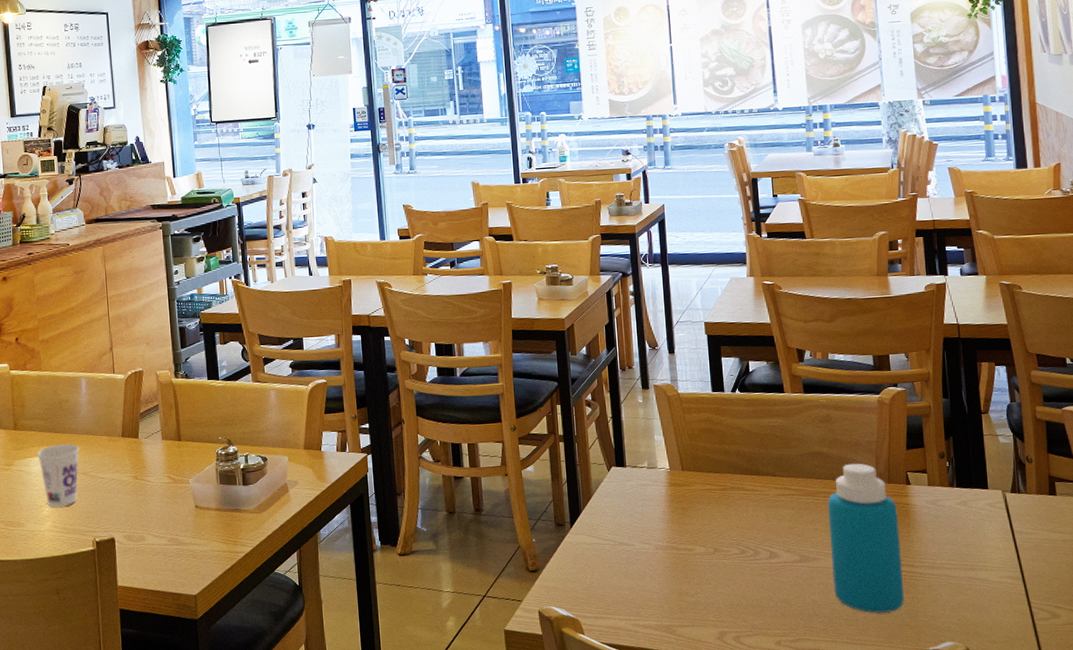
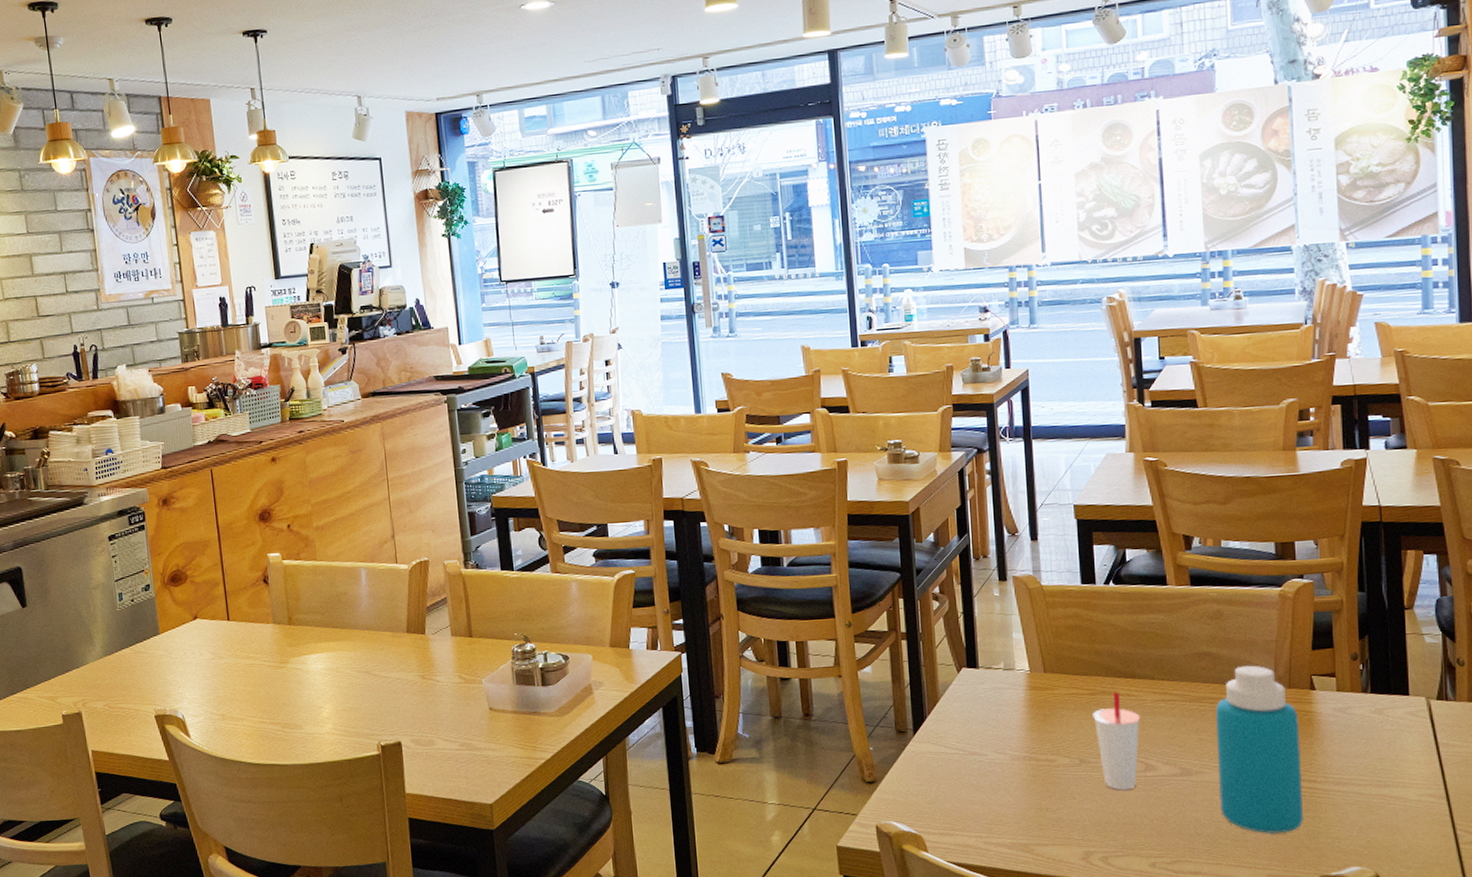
cup: present [37,443,80,507] -> none [315,639,361,708]
cup: none [724,487,765,576] -> present [1093,691,1141,790]

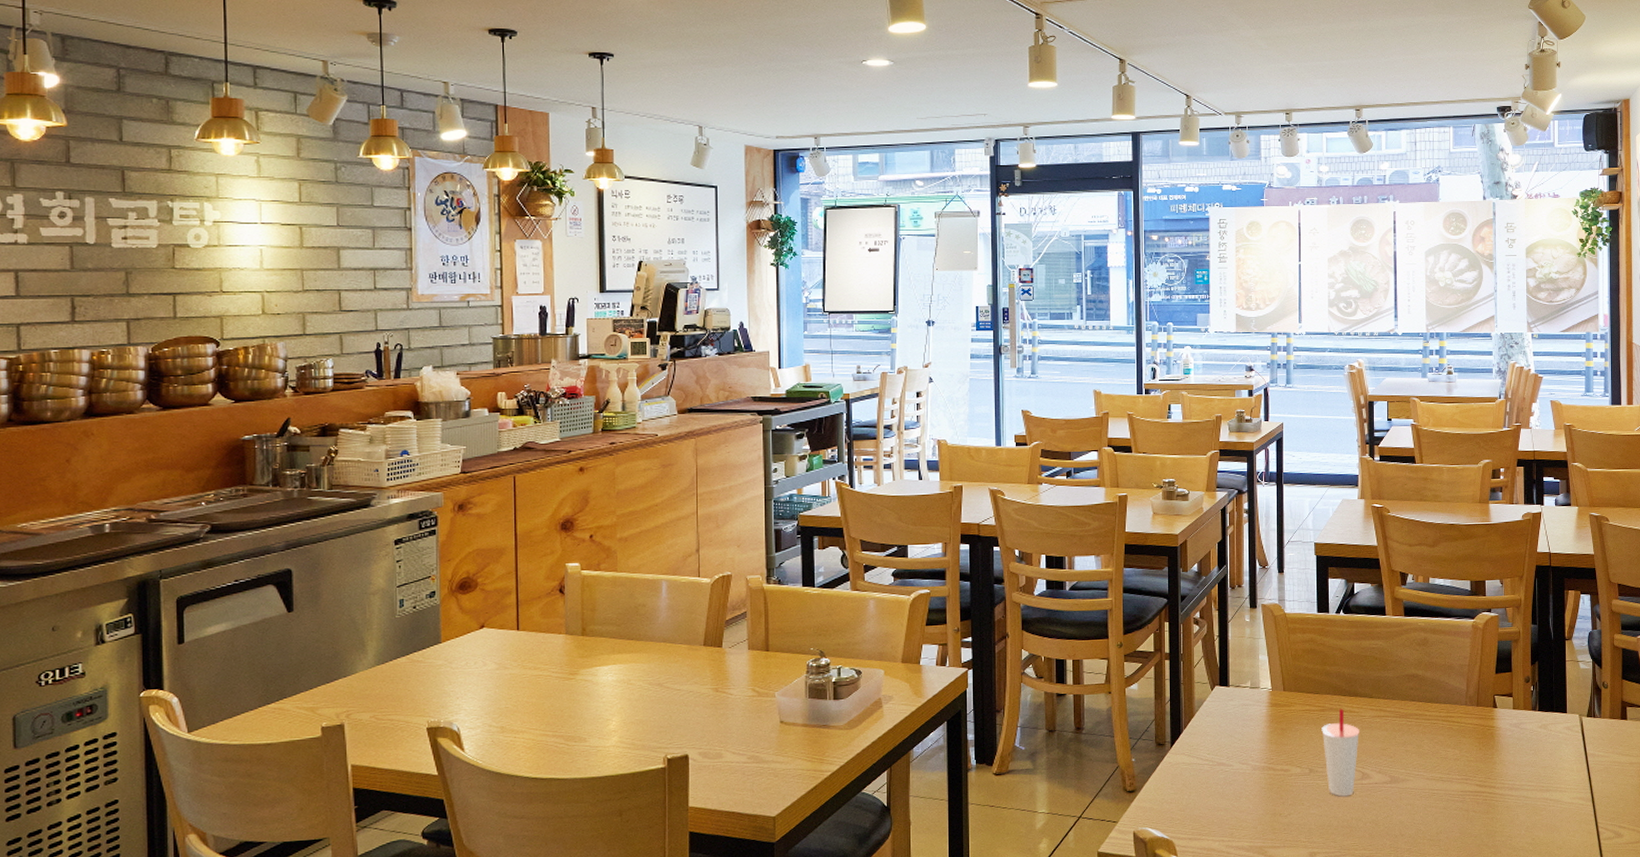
bottle: present [1214,665,1303,833] -> none [1419,686,1485,833]

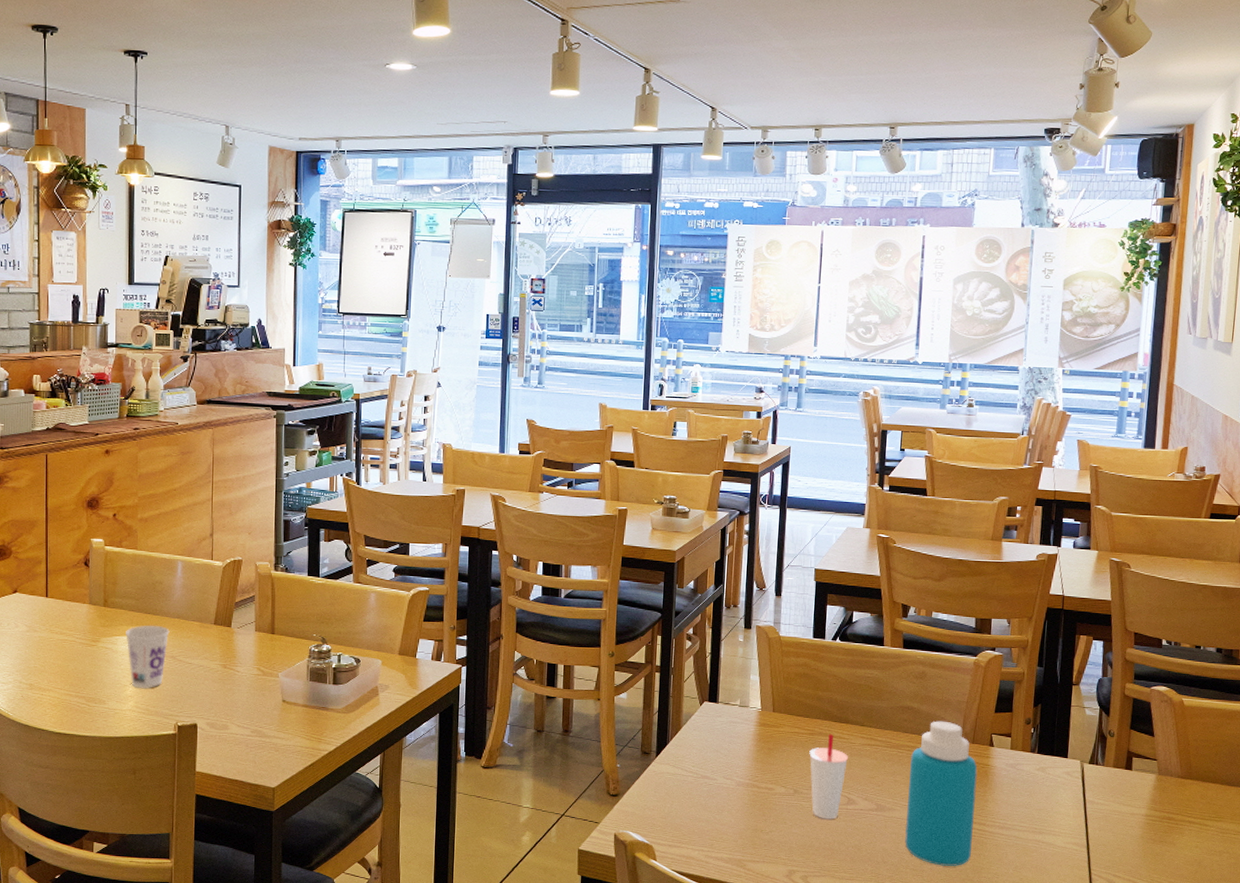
cup: none [607,651,655,721] -> present [126,625,170,688]
bottle: none [1419,686,1485,833] -> present [905,721,978,866]

